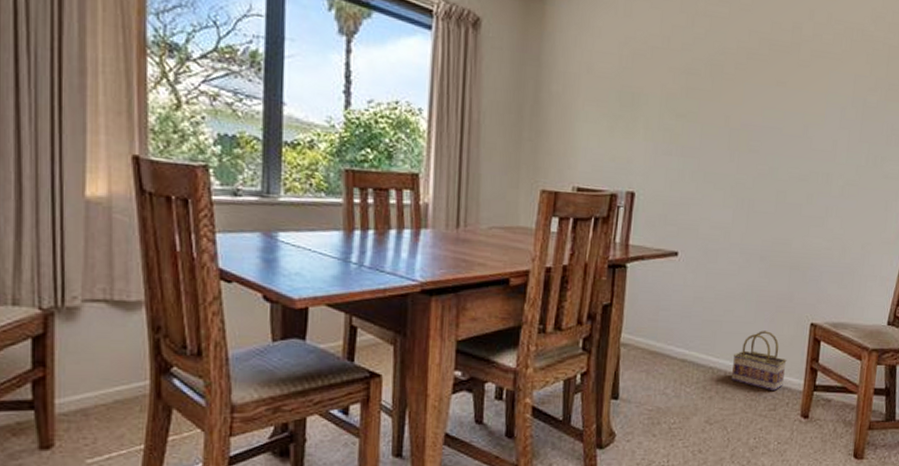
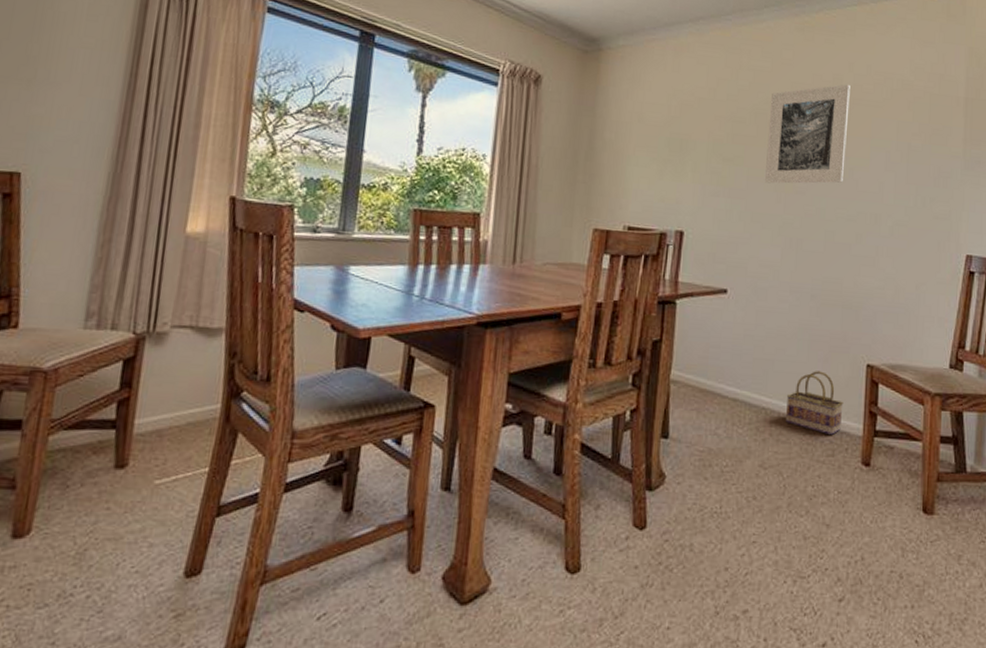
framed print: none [719,33,810,142] -> present [765,84,850,184]

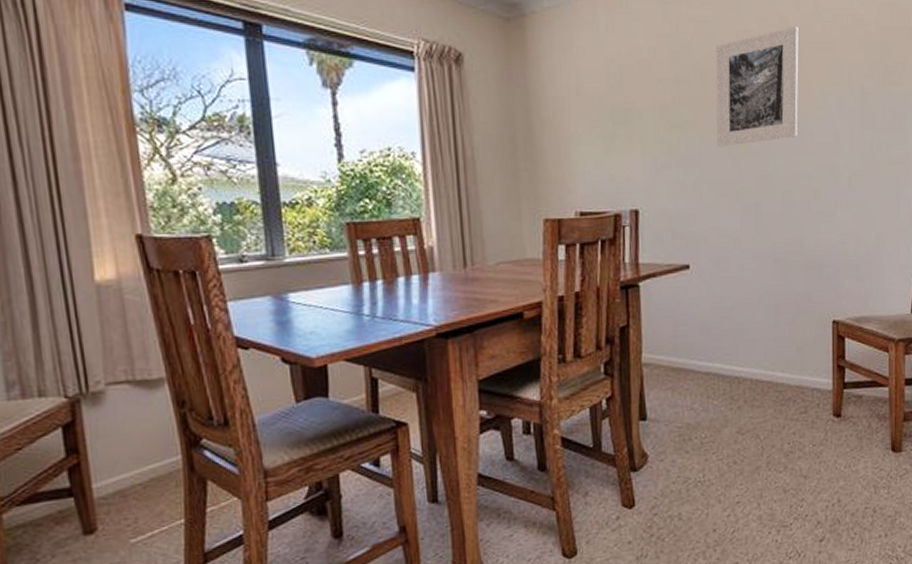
basket: present [786,371,844,435] -> none [758,333,813,393]

